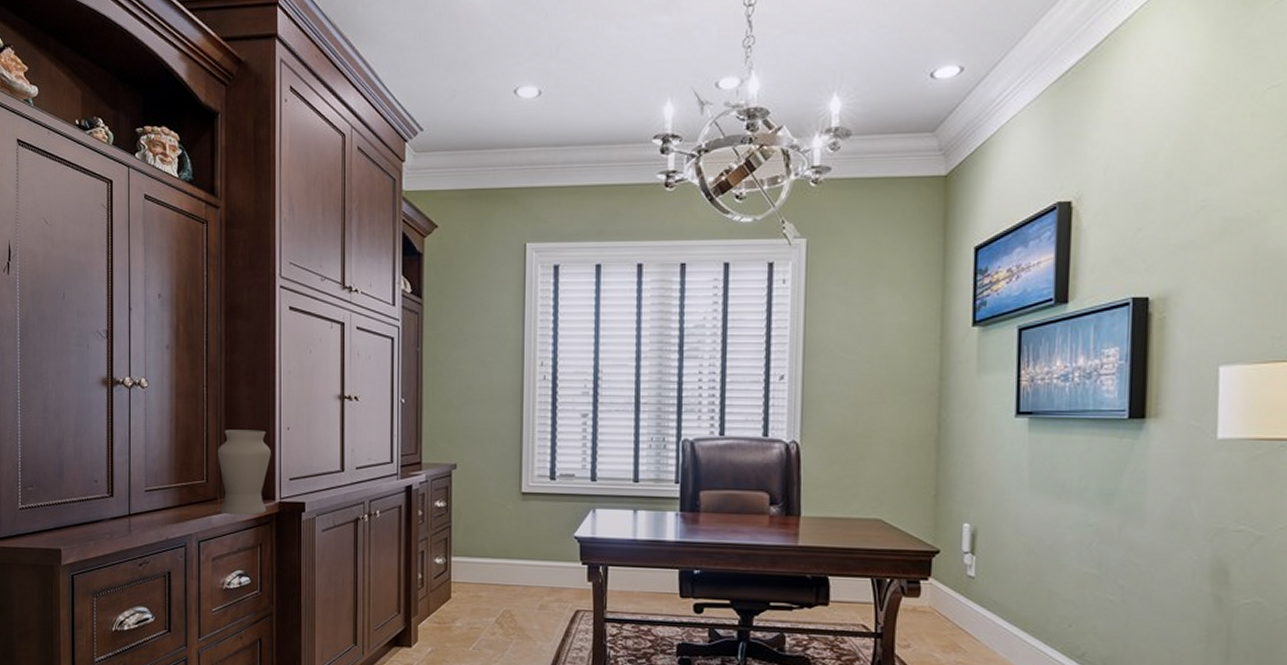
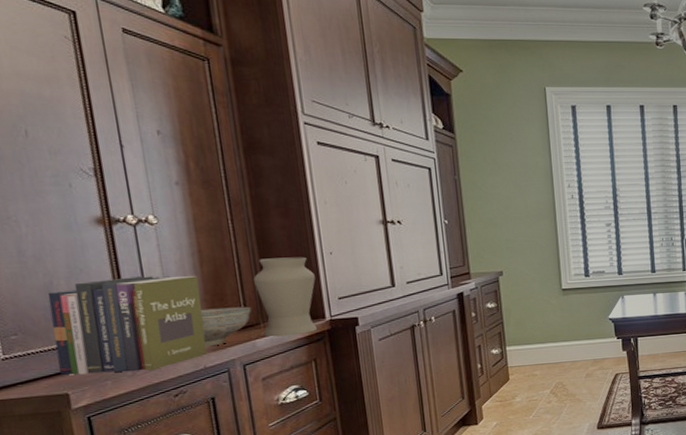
books: none [58,439,172,536] -> present [47,275,207,375]
decorative bowl: none [170,478,213,518] -> present [200,306,253,347]

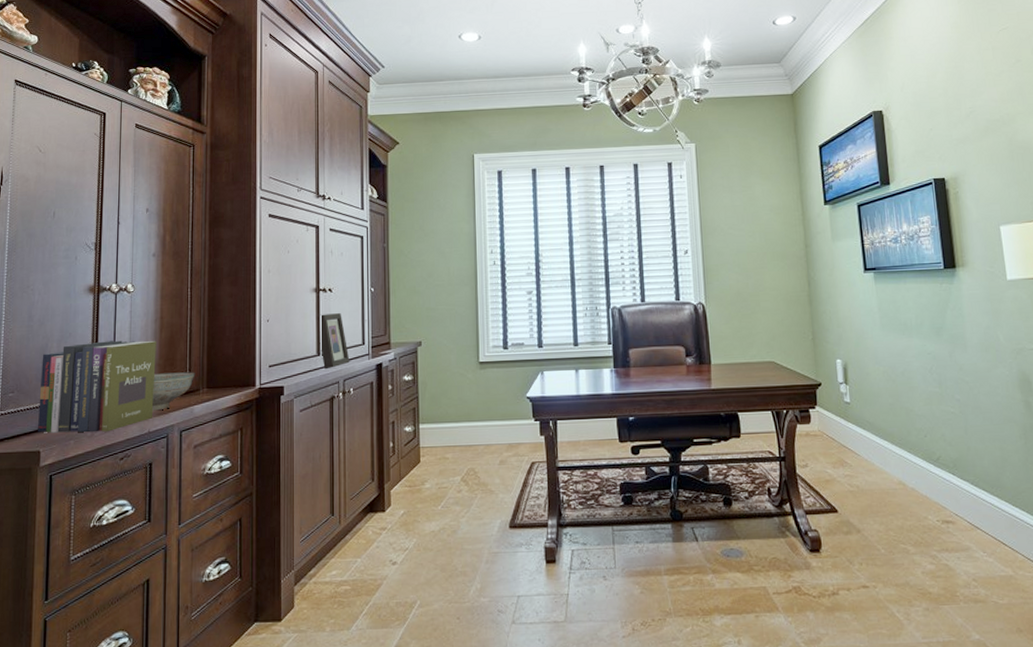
decorative vase: present [254,257,318,337] -> none [200,324,252,404]
picture frame: none [391,244,429,300] -> present [319,312,350,370]

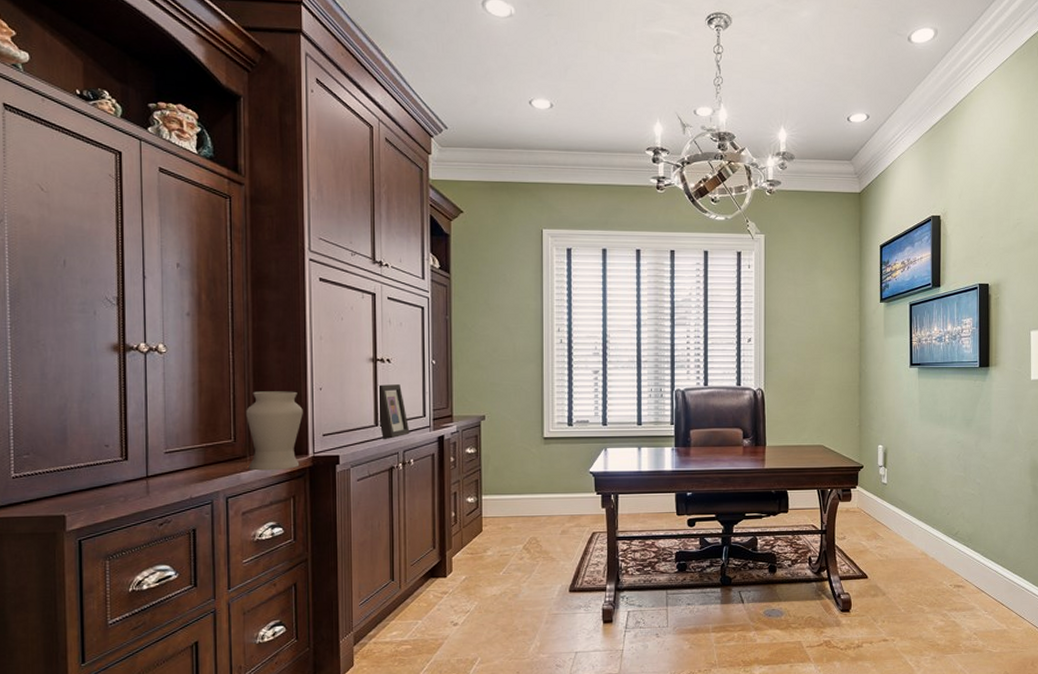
books: present [38,340,156,433] -> none [60,403,196,498]
decorative bowl: present [152,372,196,411] -> none [193,438,241,477]
decorative vase: none [200,324,252,404] -> present [246,391,303,471]

